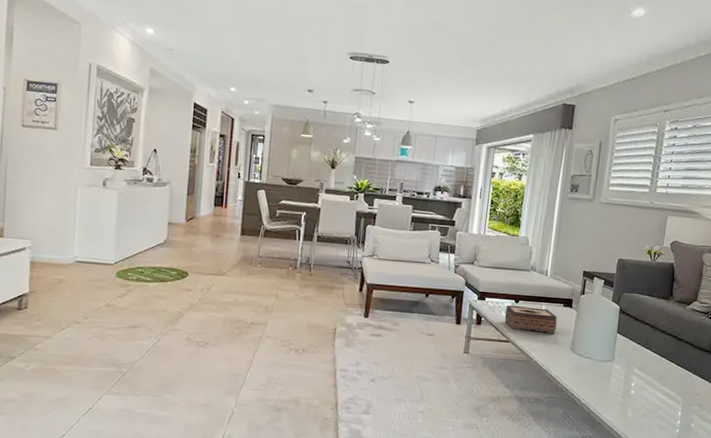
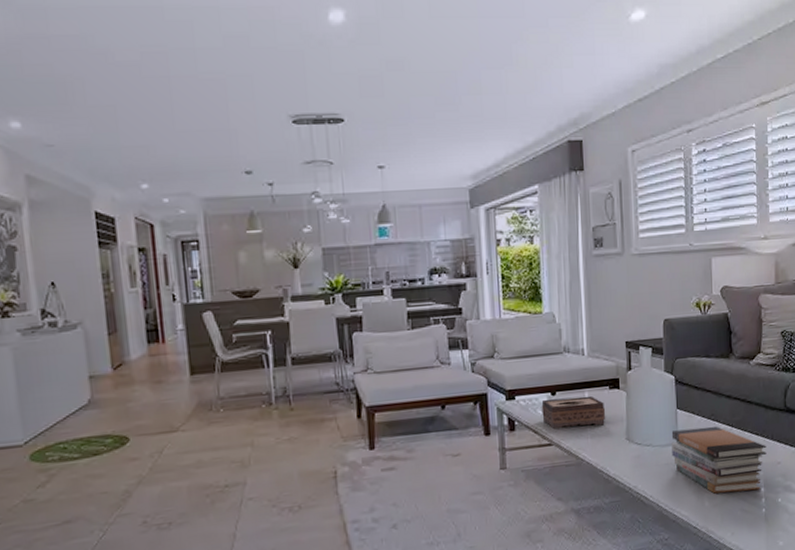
book stack: none [606,350,689,413] -> present [671,426,767,494]

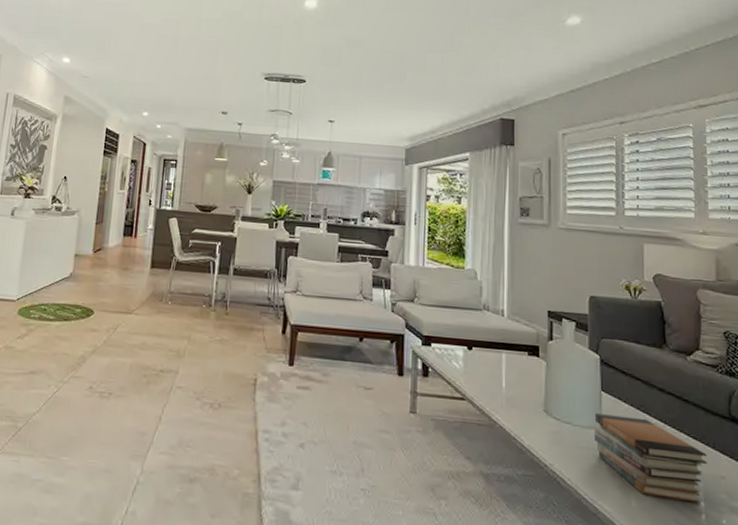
tissue box: present [541,395,606,429] -> none [456,352,523,391]

